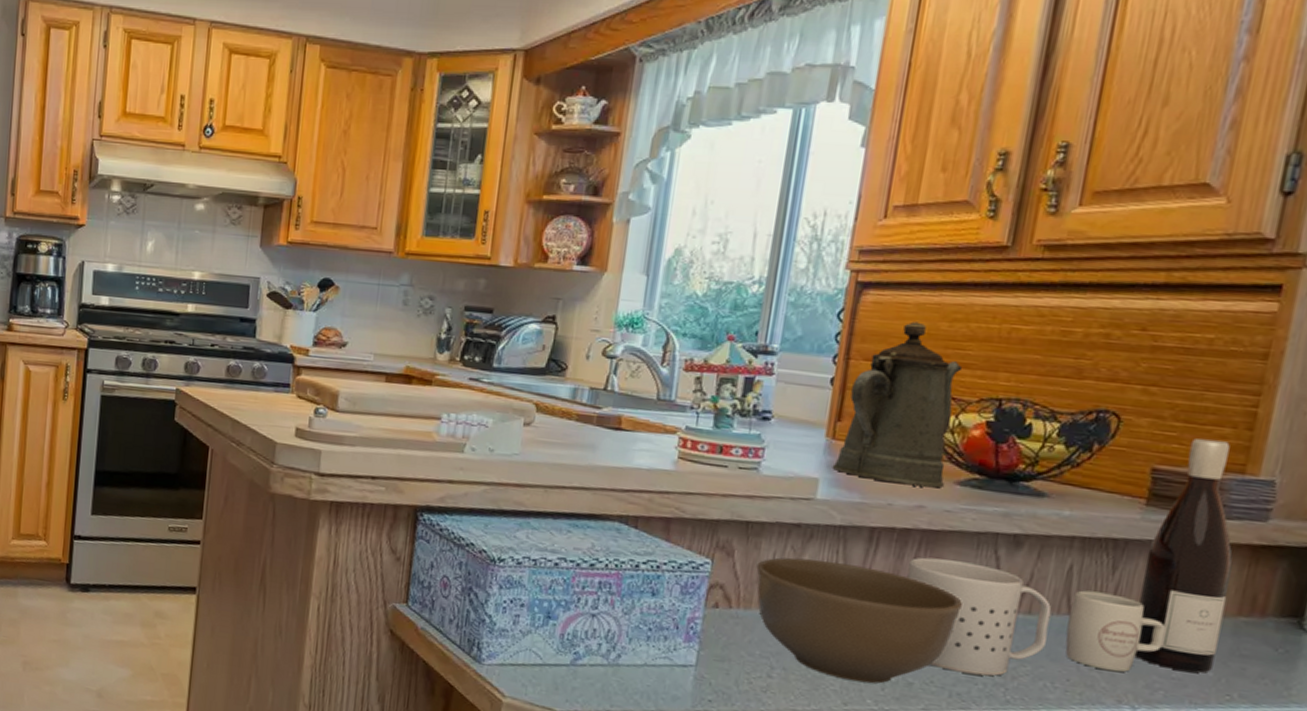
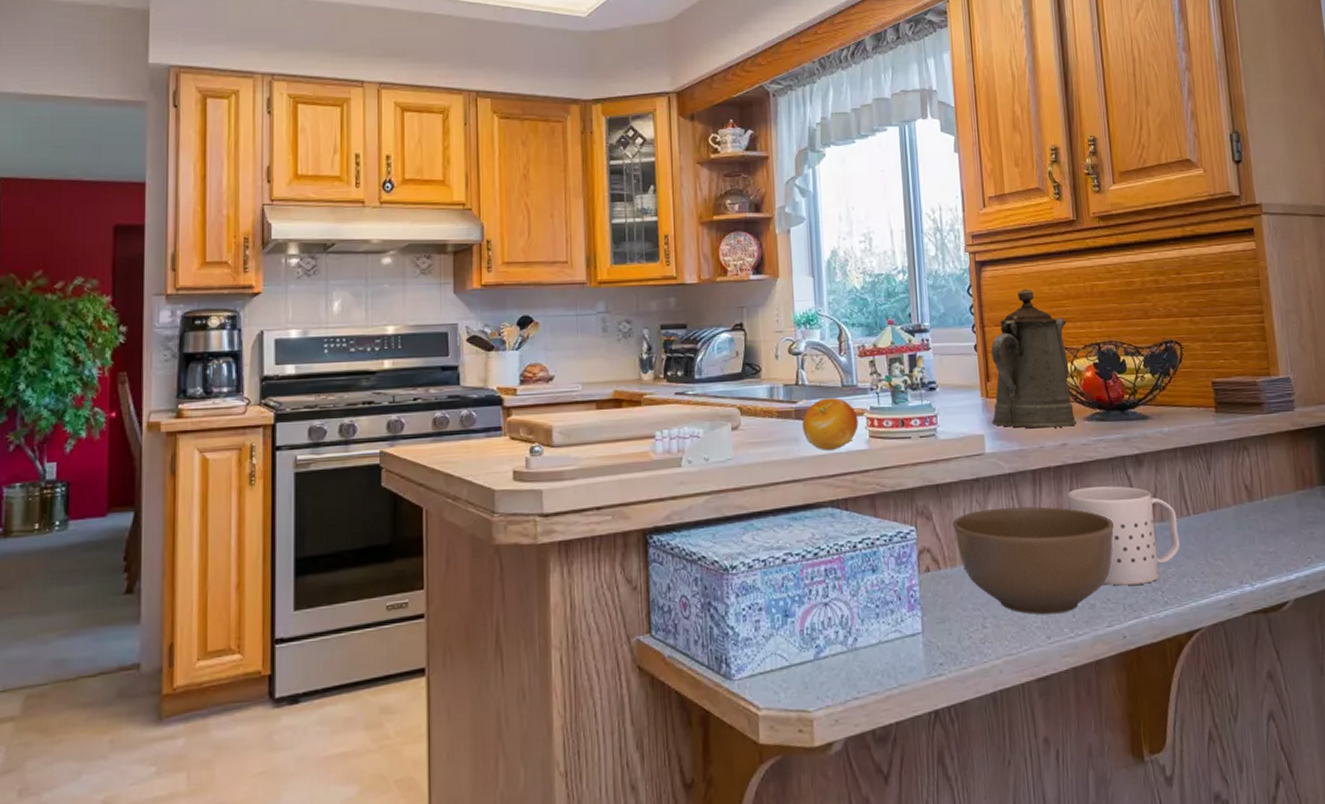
fruit: none [602,409,669,466] -> present [801,398,859,452]
mug: present [1065,590,1166,673] -> none [1188,491,1257,558]
bottle: present [1134,438,1233,673] -> none [1227,351,1293,545]

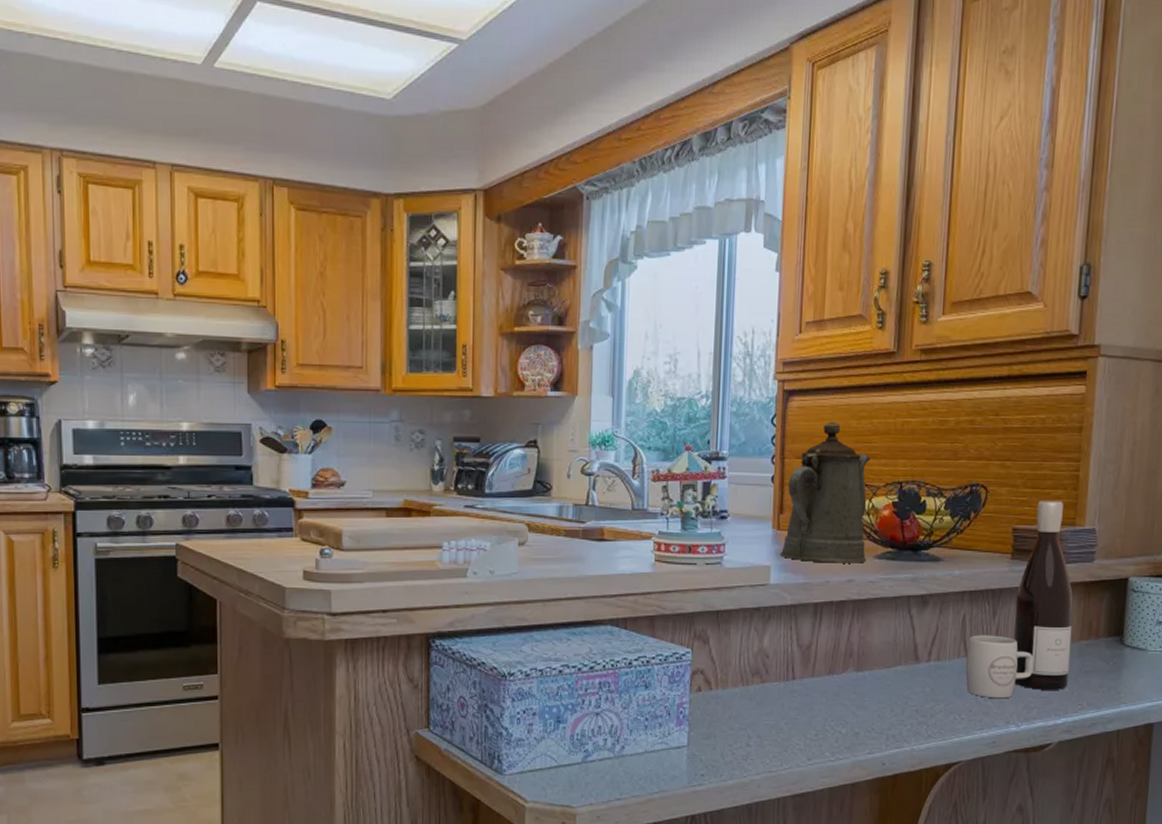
fruit: present [801,398,859,452] -> none [588,520,645,572]
bowl: present [952,506,1114,615] -> none [728,637,889,739]
mug: present [1066,486,1181,586] -> none [845,623,954,717]
mug: none [1188,491,1257,558] -> present [965,635,1034,699]
bottle: none [1227,351,1293,545] -> present [1014,499,1074,690]

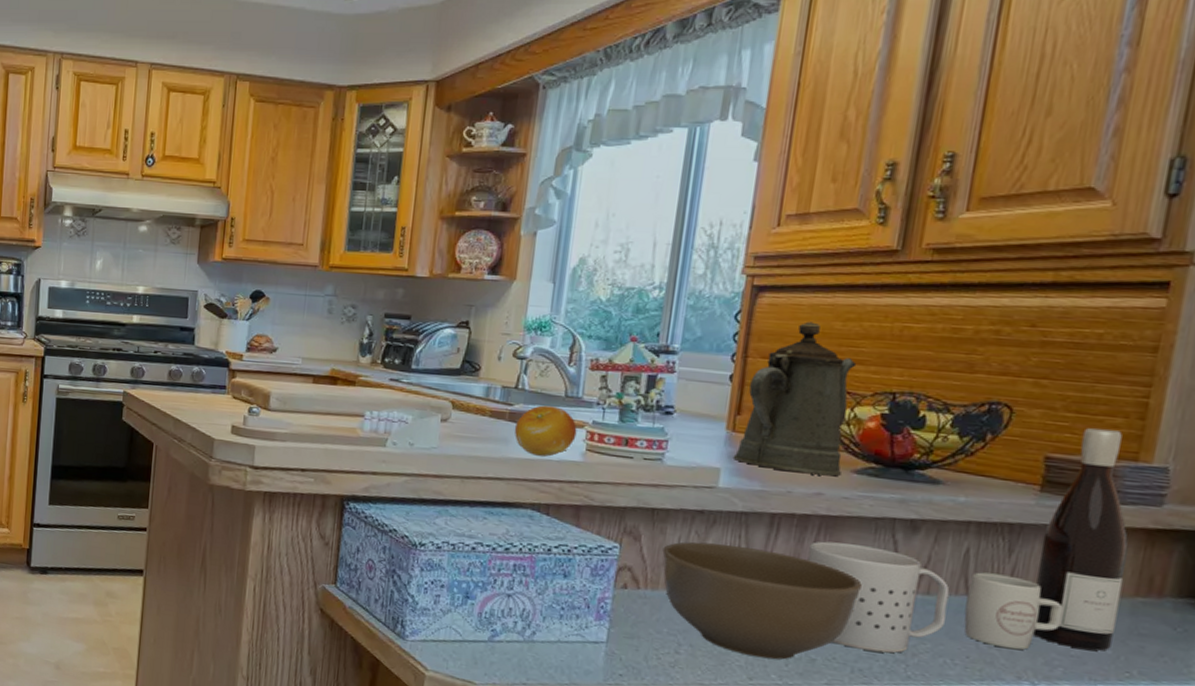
fruit: none [588,520,645,572] -> present [514,405,577,458]
bowl: none [728,637,889,739] -> present [662,541,862,660]
mug: none [845,623,954,717] -> present [807,541,950,654]

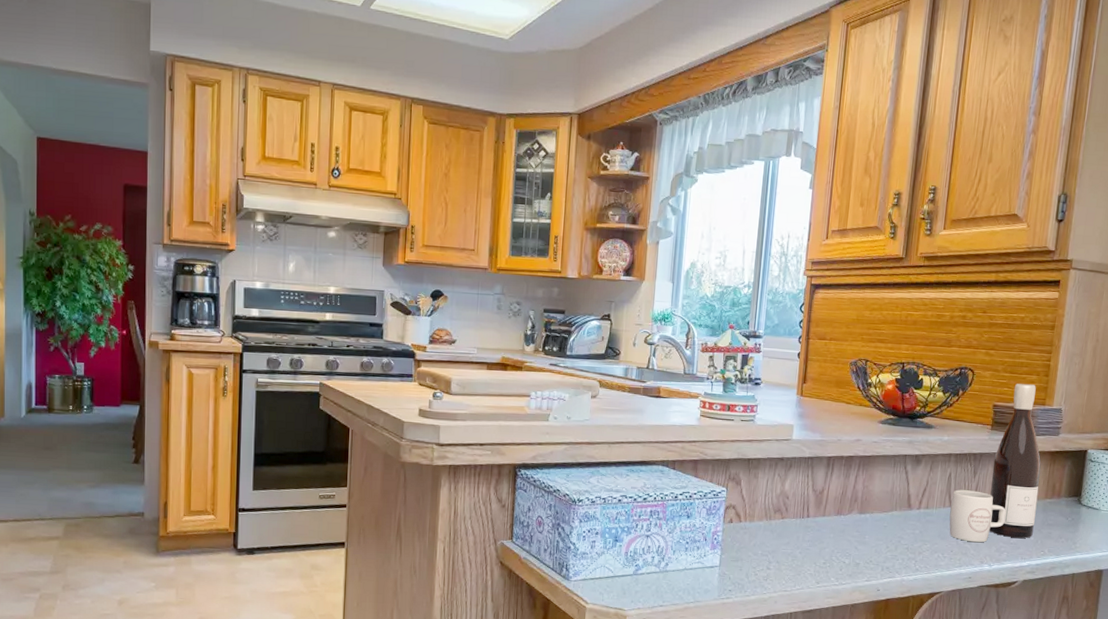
fruit: present [514,405,577,458] -> none [647,381,693,423]
bowl: present [662,541,862,660] -> none [756,482,887,567]
coffee pot: present [732,321,857,477] -> none [801,311,880,427]
mug: present [807,541,950,654] -> none [852,475,940,554]

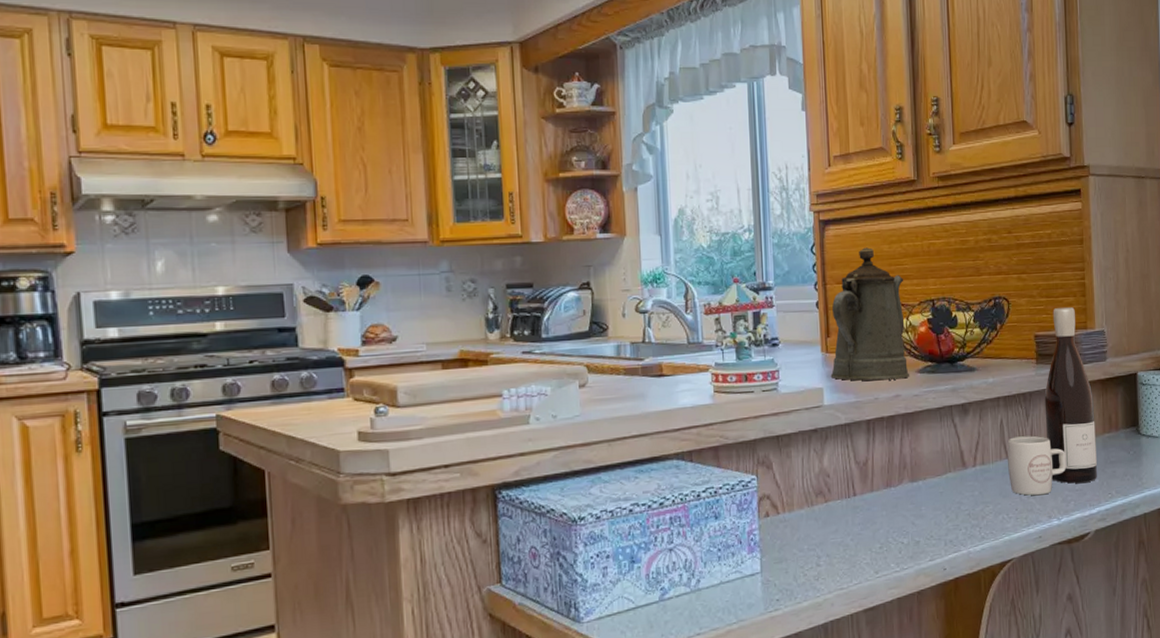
coffee pot: none [801,311,880,427] -> present [830,247,909,381]

